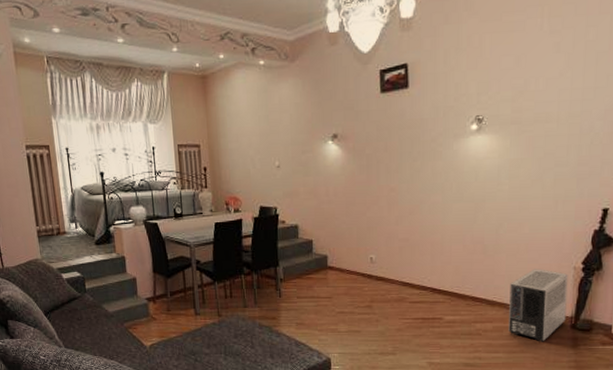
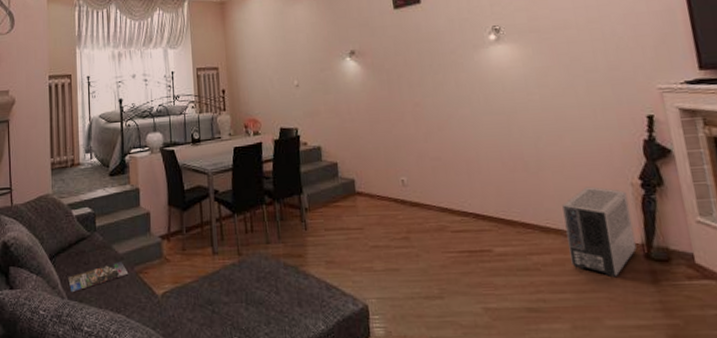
magazine: none [63,319,119,343] -> present [68,262,129,293]

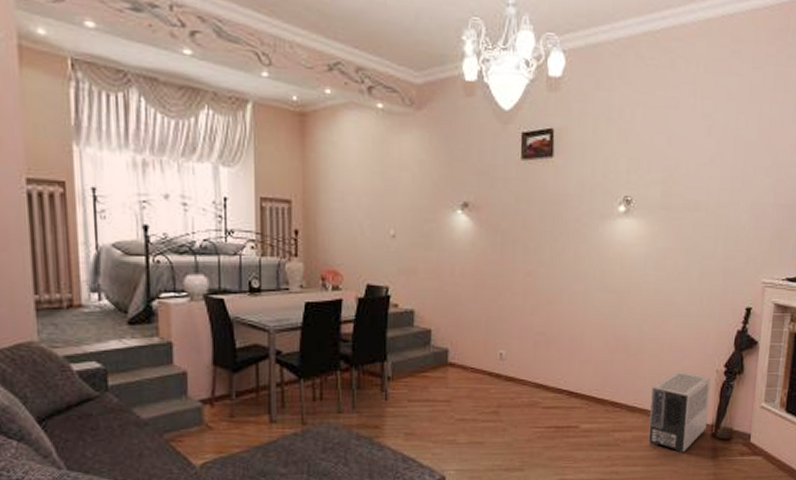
magazine: present [68,262,129,293] -> none [67,428,156,463]

